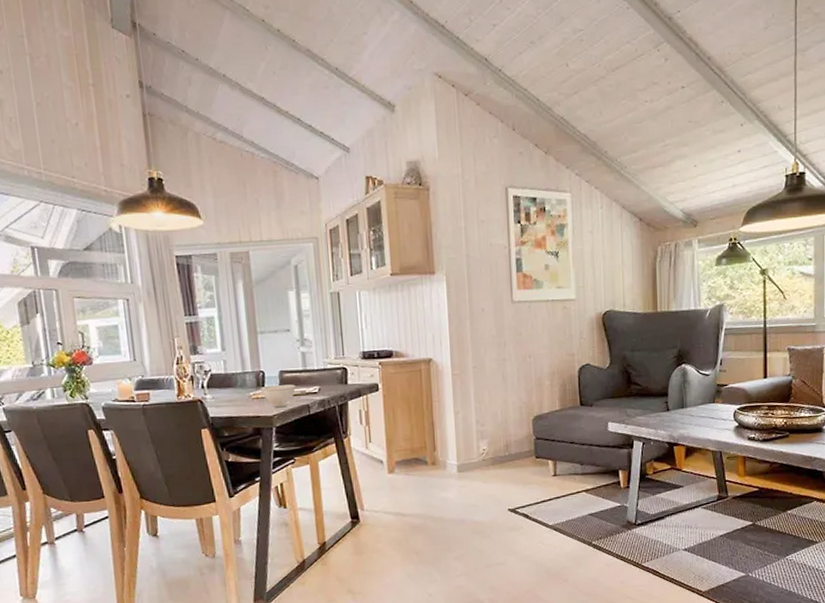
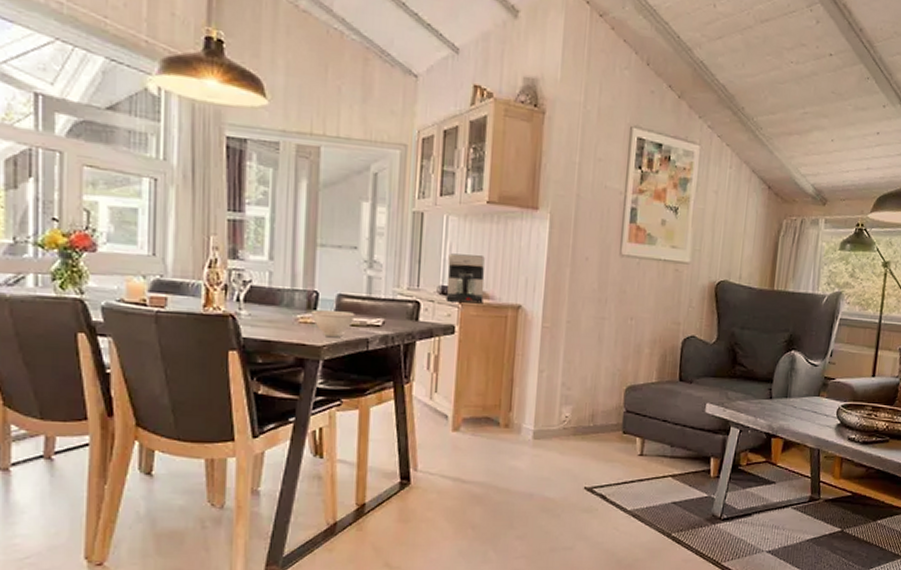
coffee maker: none [364,321,399,364] -> present [446,253,485,304]

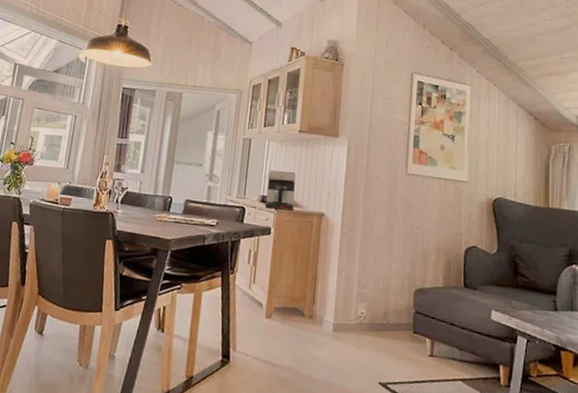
bowl: present [311,310,355,337] -> none [166,211,197,233]

